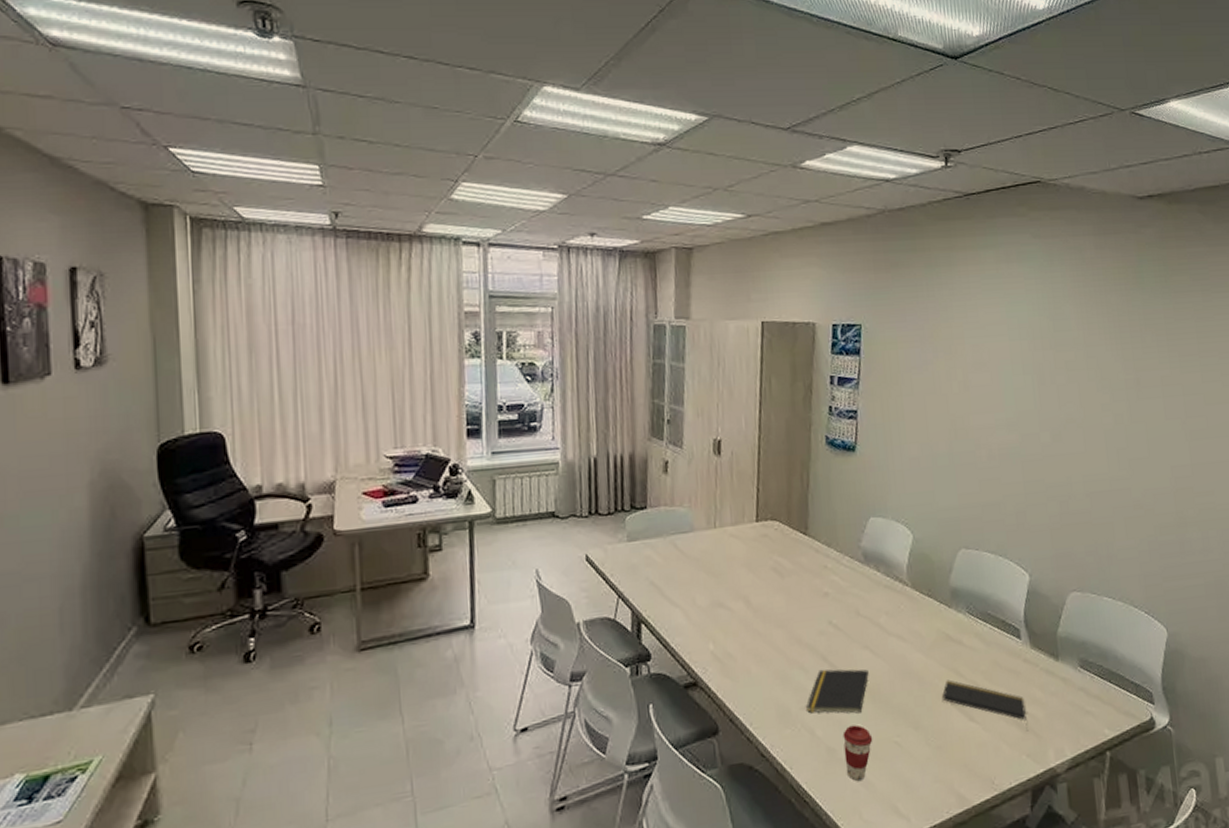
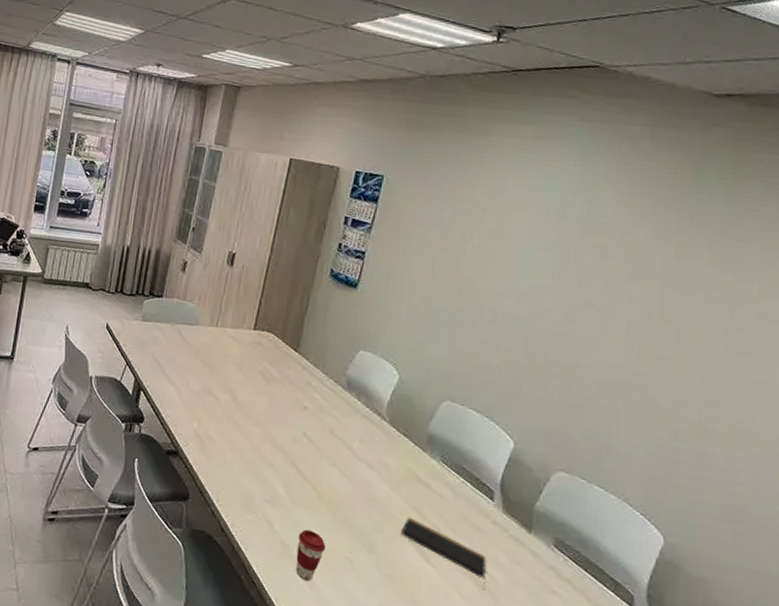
notepad: present [806,669,869,714] -> none [269,472,333,521]

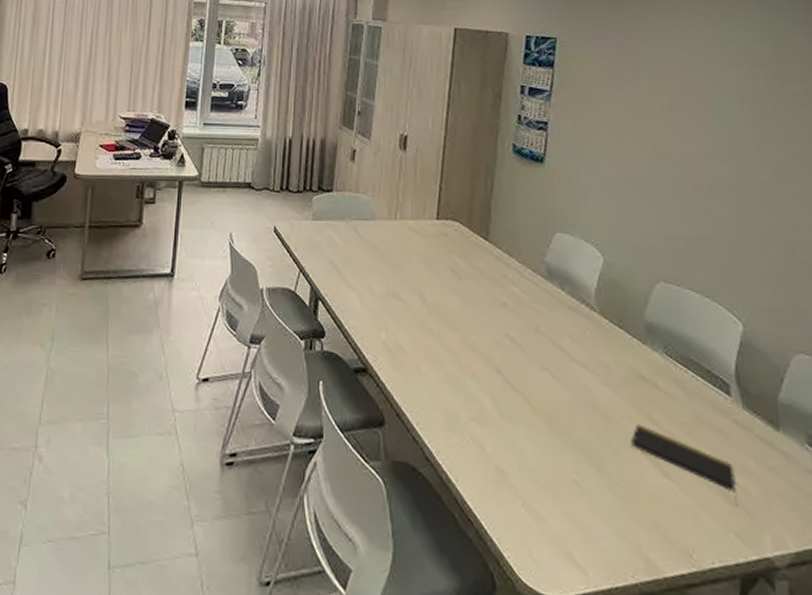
coffee cup: present [296,529,326,581] -> none [514,449,548,513]

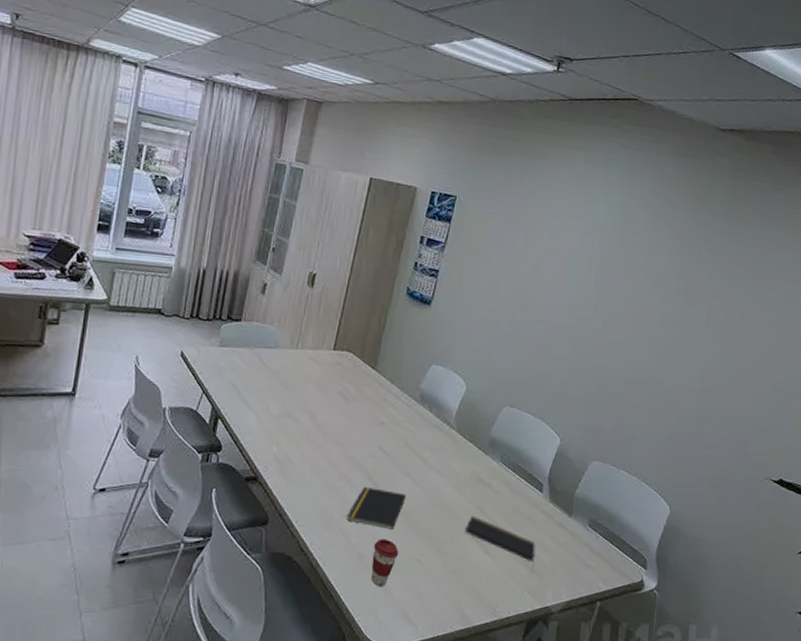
notepad: none [477,382,547,438] -> present [347,486,406,530]
coffee cup: none [514,449,548,513] -> present [371,538,399,586]

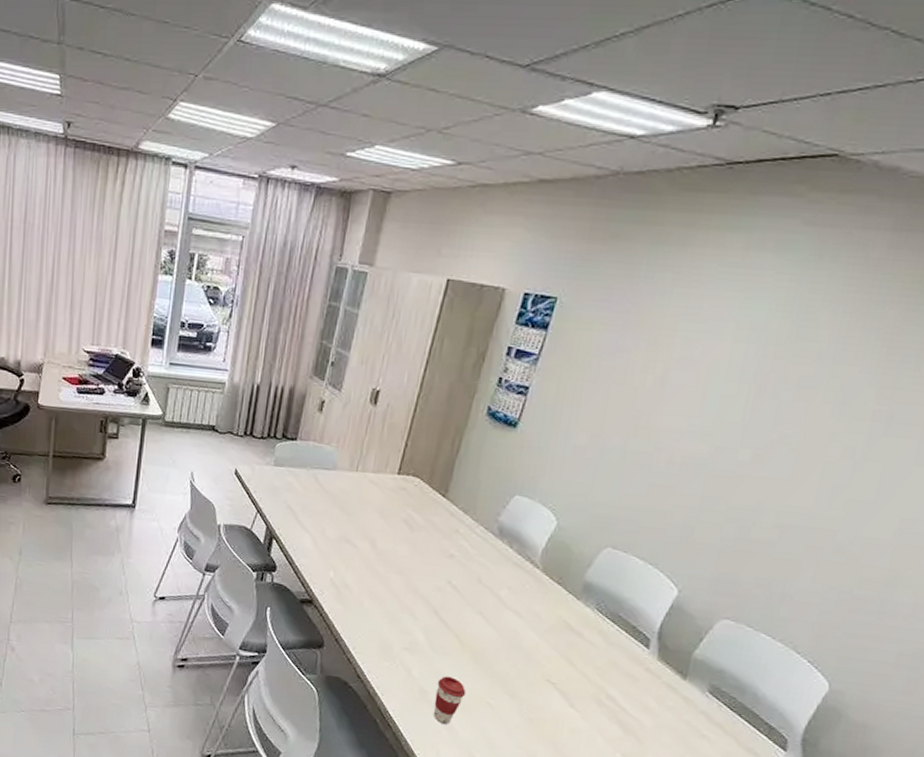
notepad: present [347,486,406,530] -> none [408,620,477,668]
notepad: present [465,515,536,568] -> none [547,664,635,730]

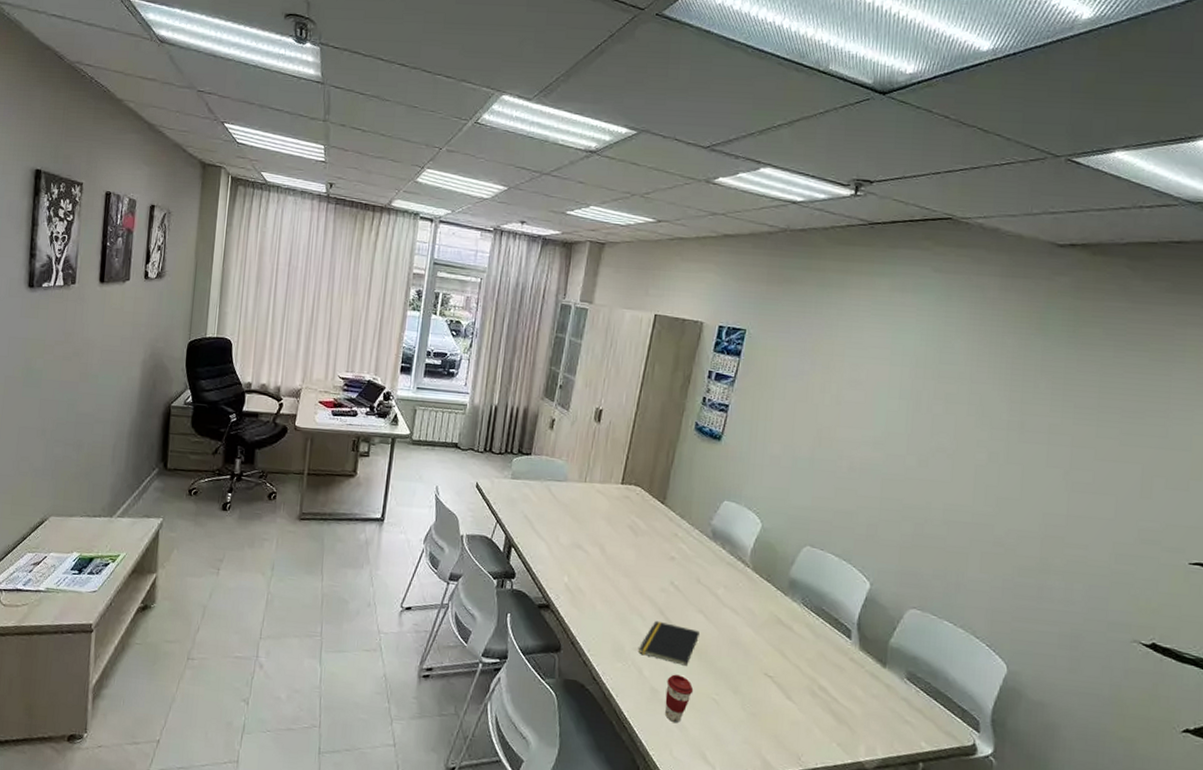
notepad: none [408,620,477,668] -> present [639,620,700,666]

